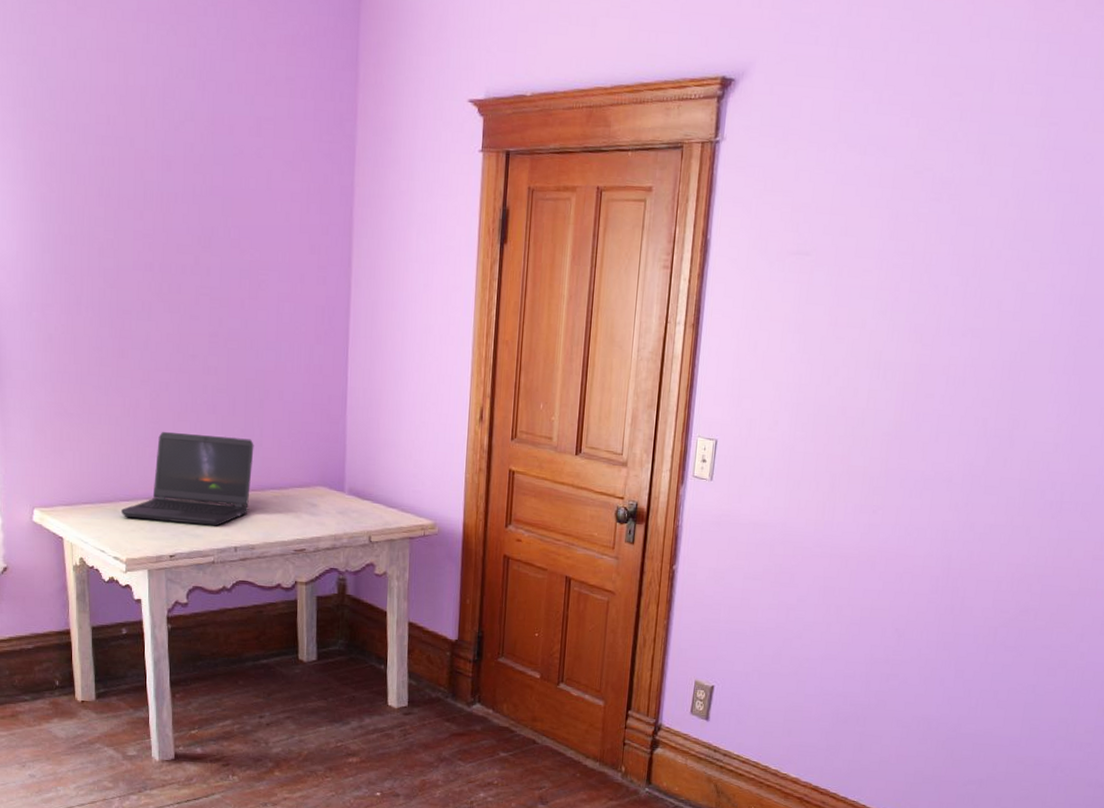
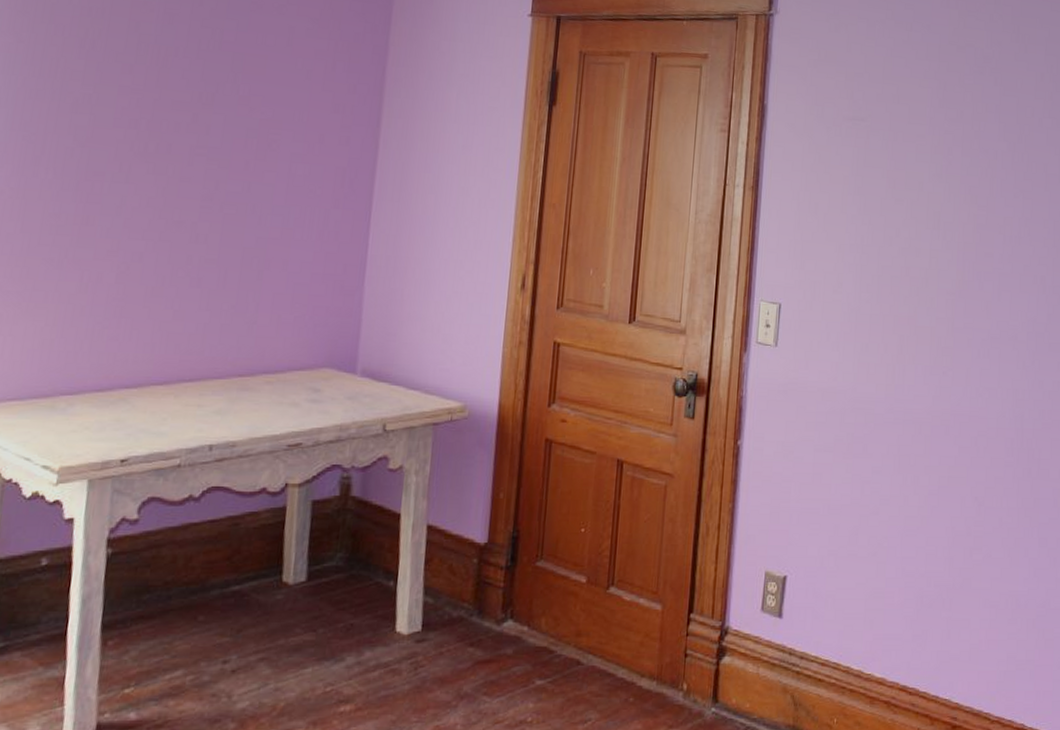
laptop computer: present [120,431,254,526] -> none [59,309,247,421]

